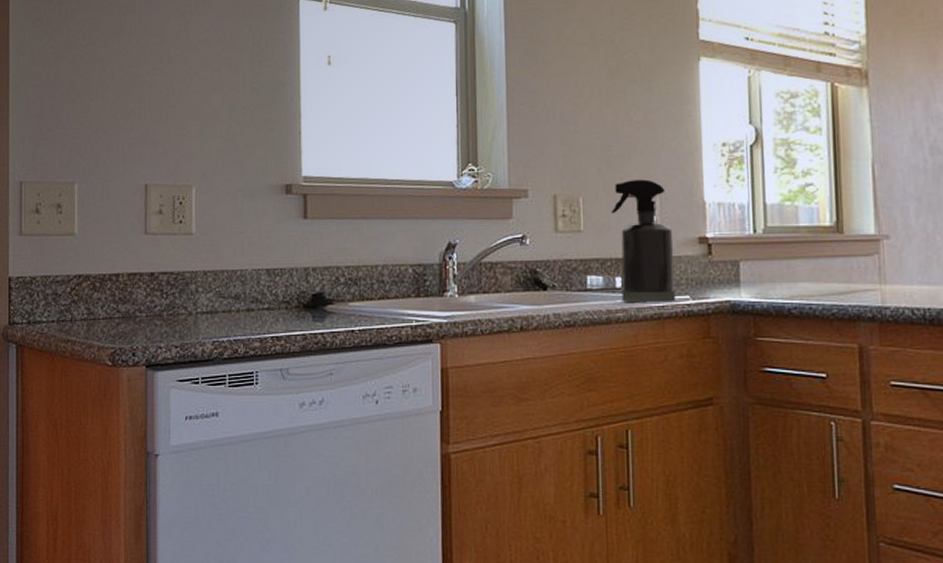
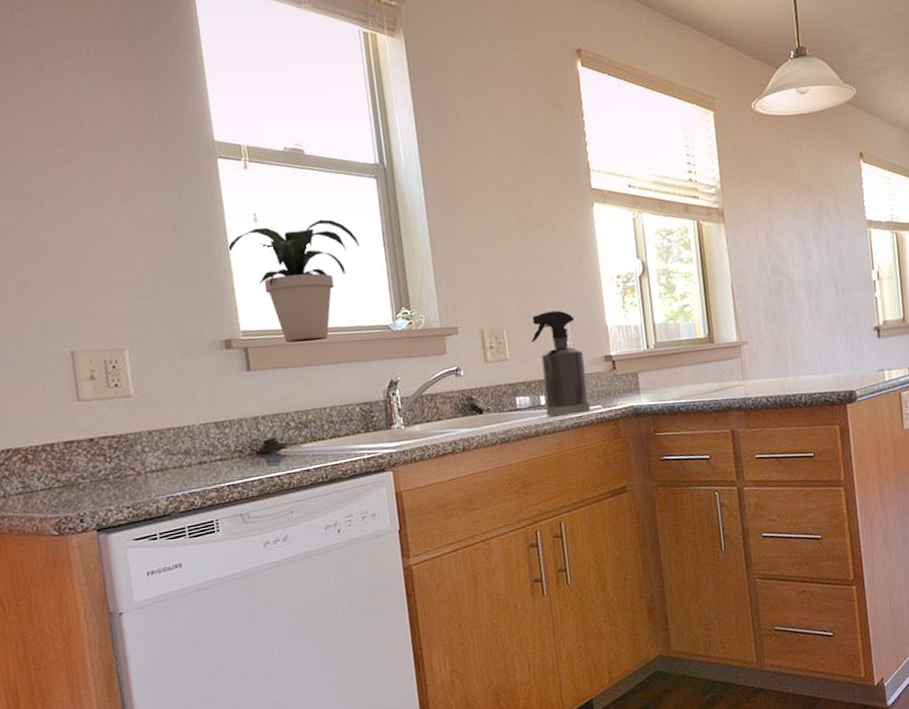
potted plant: none [298,64,431,194] -> present [227,219,360,343]

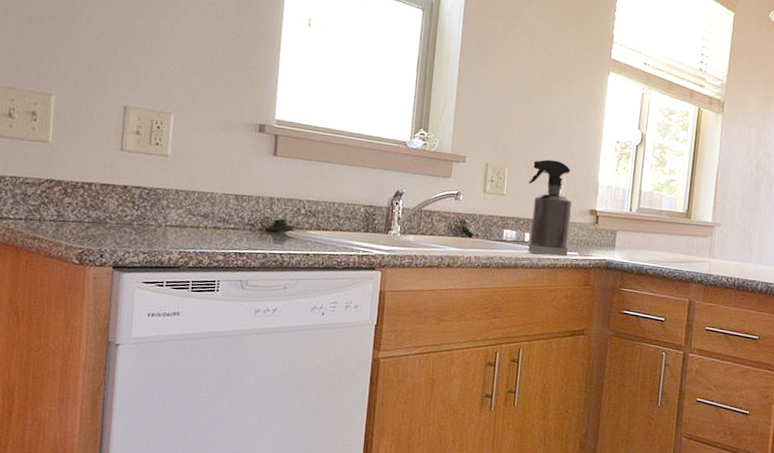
potted plant: present [227,219,360,343] -> none [279,31,396,143]

